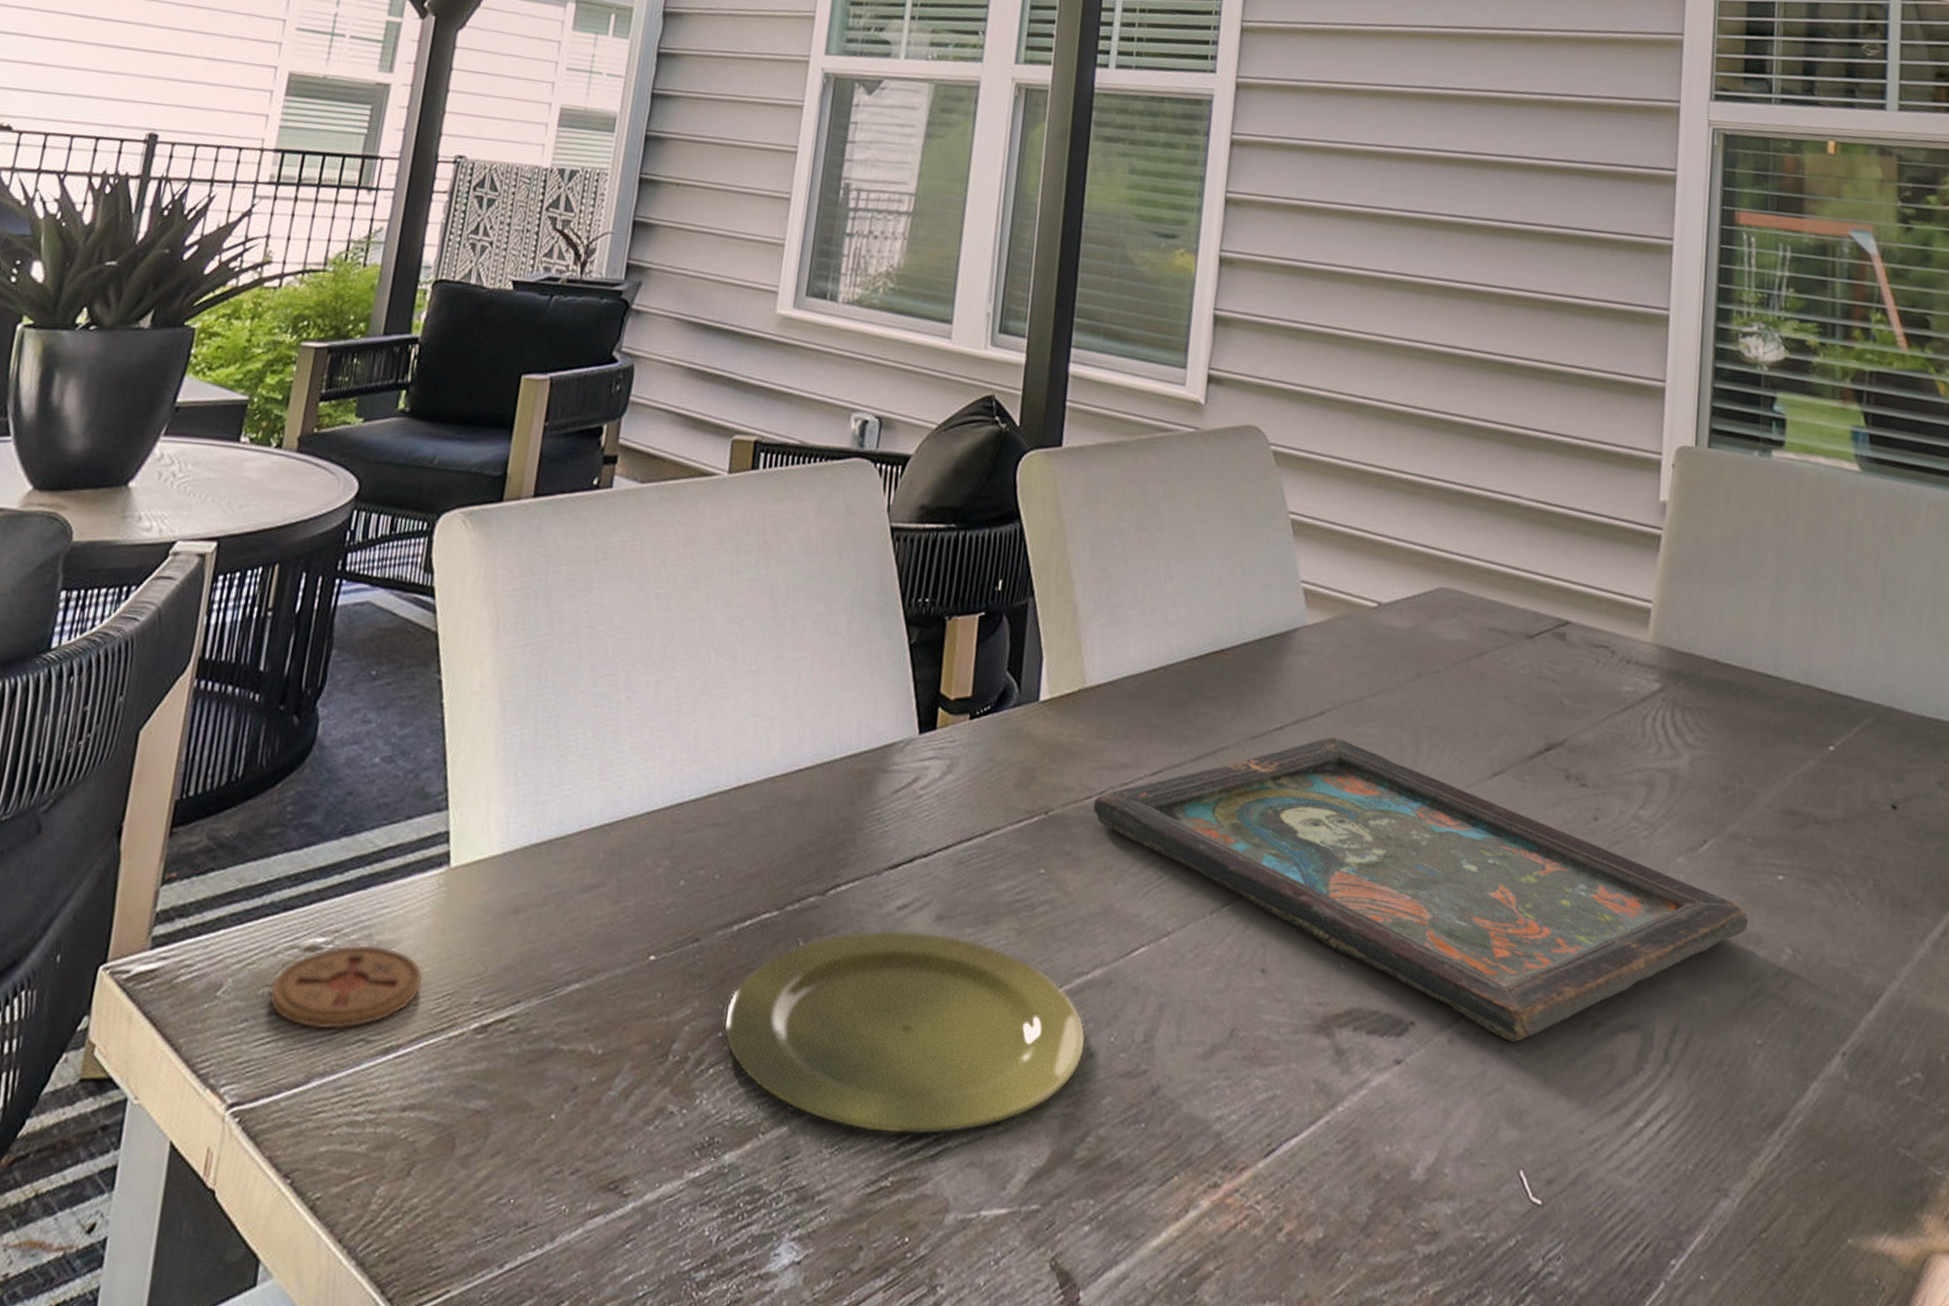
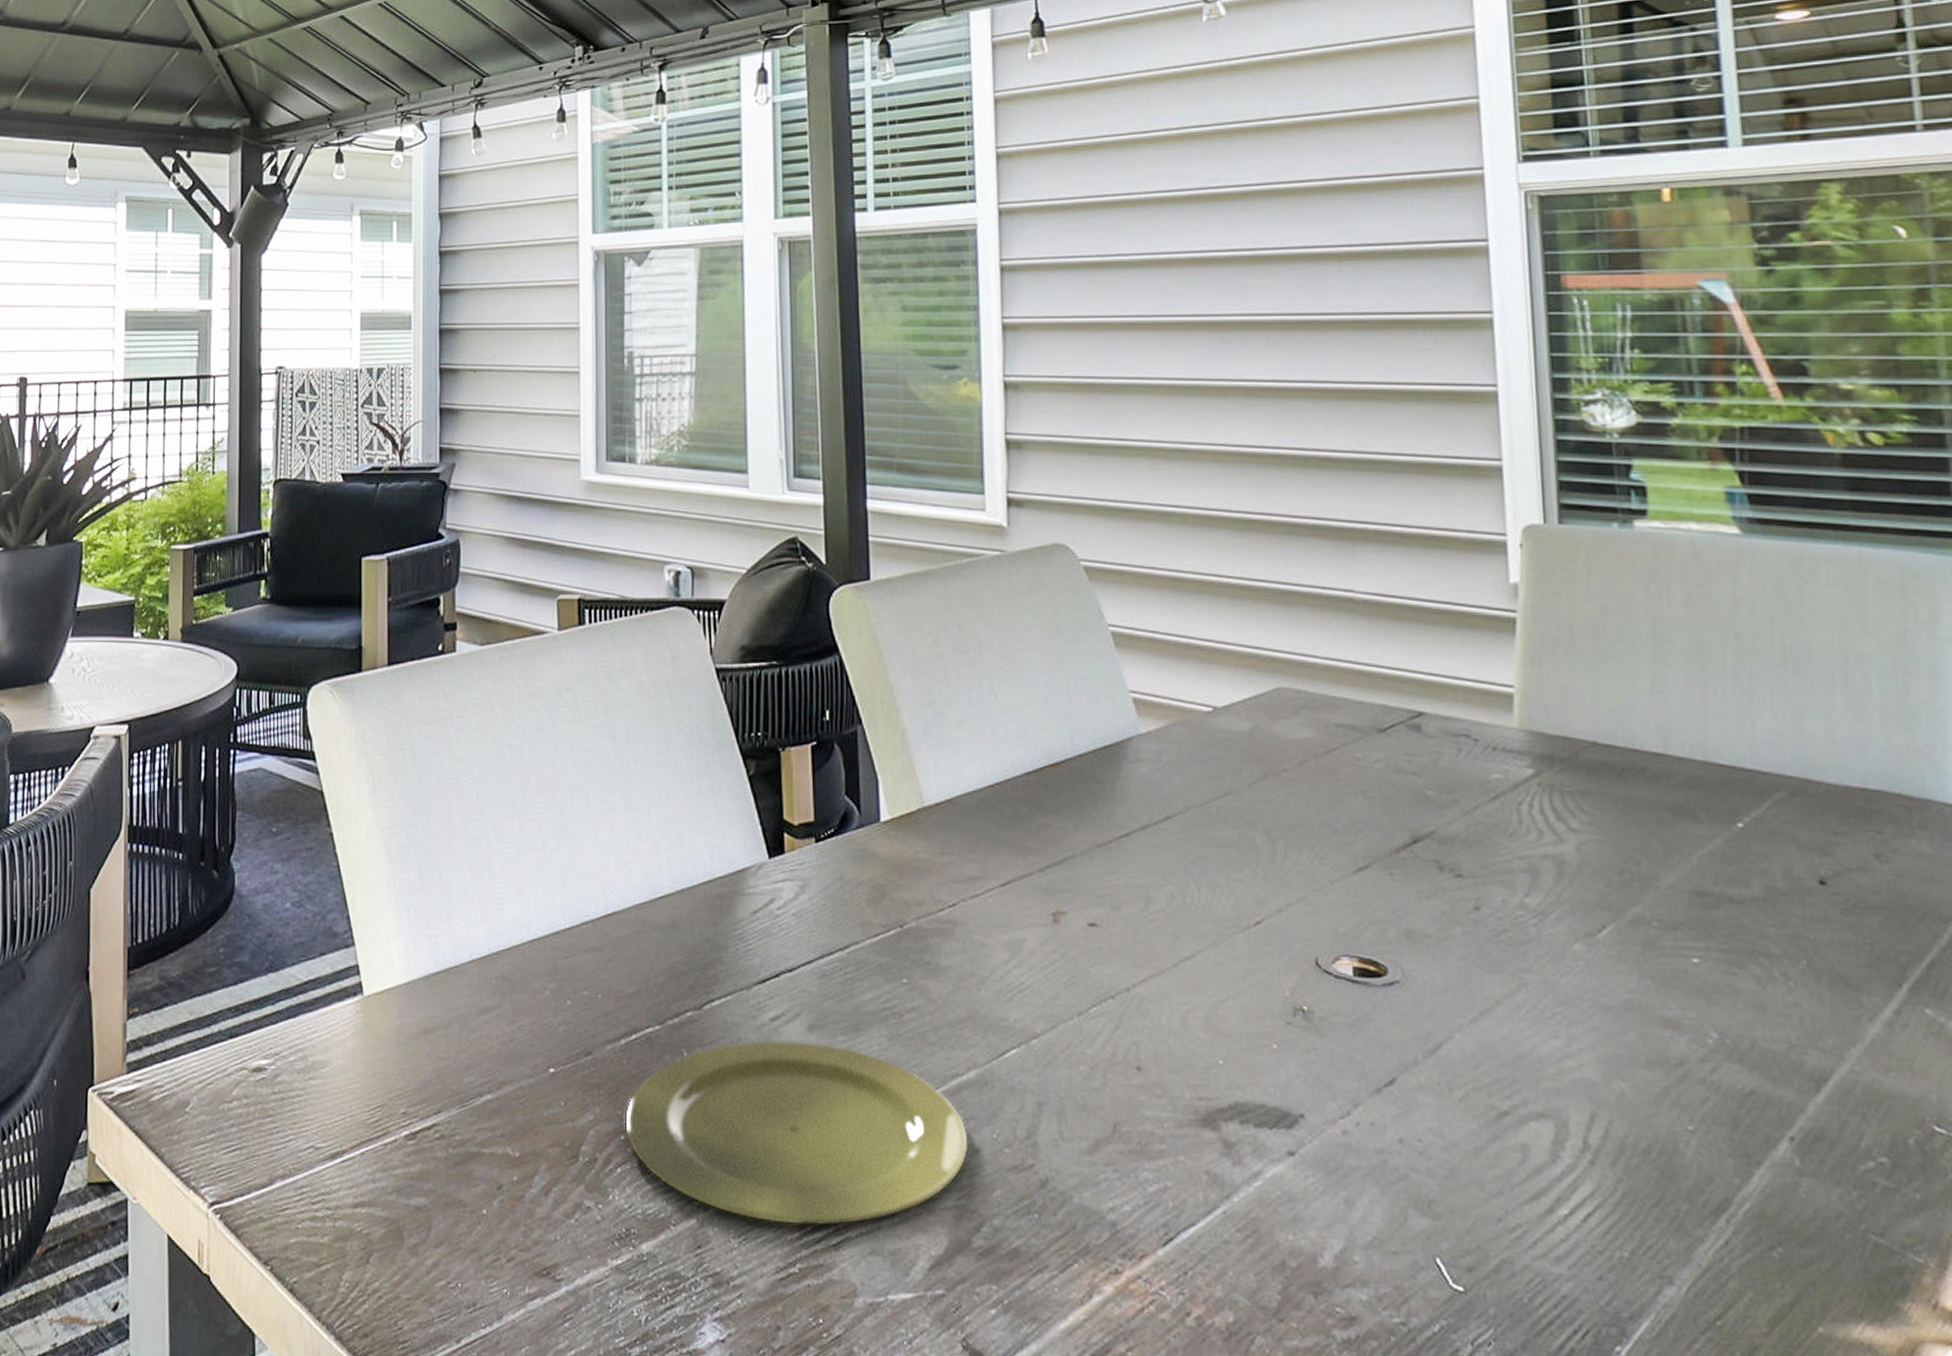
coaster: present [268,944,424,1030] -> none [229,1065,355,1139]
decorative tray: present [1093,737,1749,1042] -> none [946,840,1664,1132]

